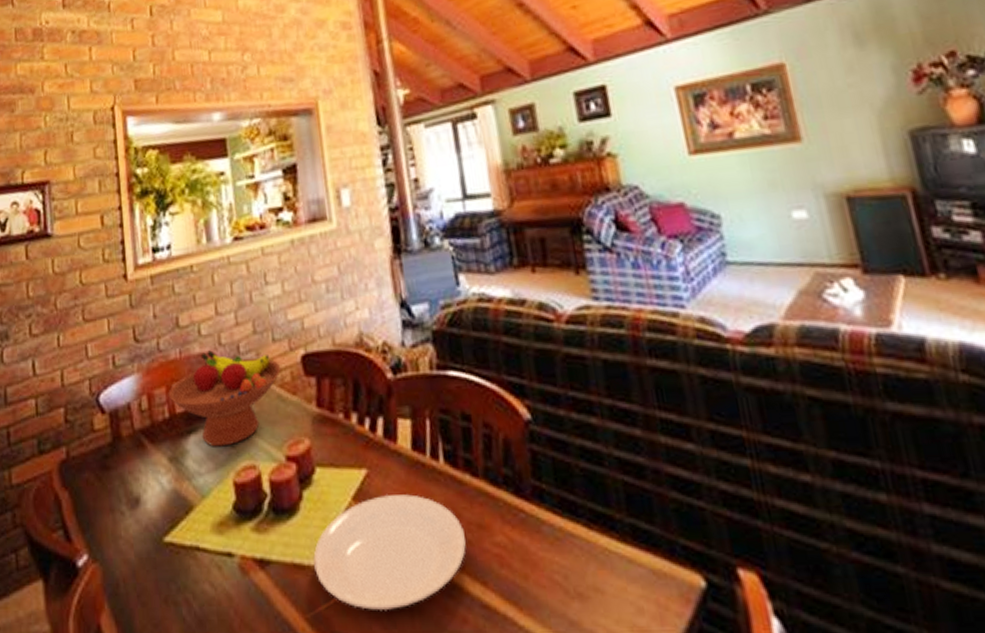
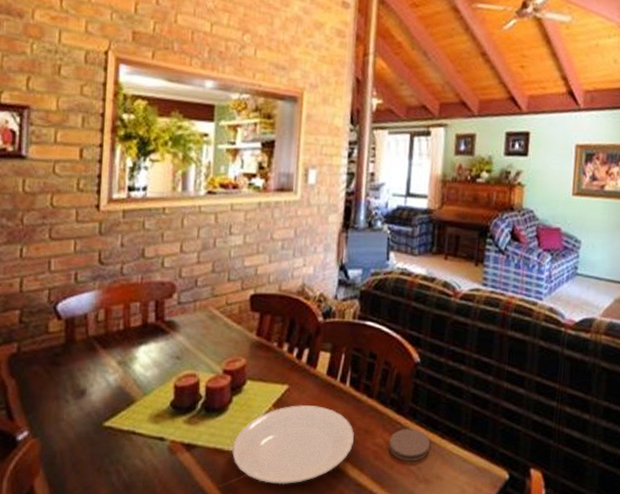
fruit bowl: present [168,350,281,447] -> none [125,280,232,358]
coaster: none [514,517,575,569] -> present [388,428,430,462]

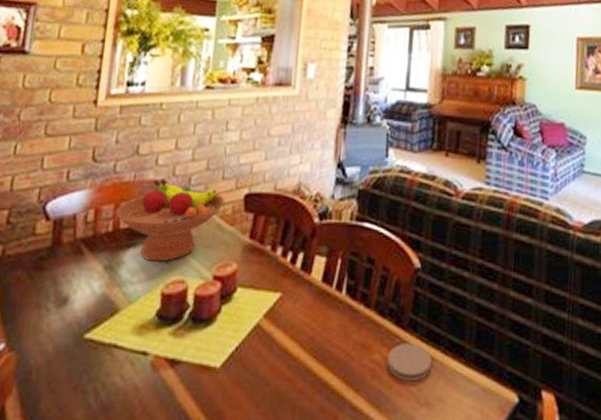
fruit bowl: none [125,280,232,358] -> present [115,178,225,262]
plate: present [232,405,354,485] -> none [219,315,350,408]

